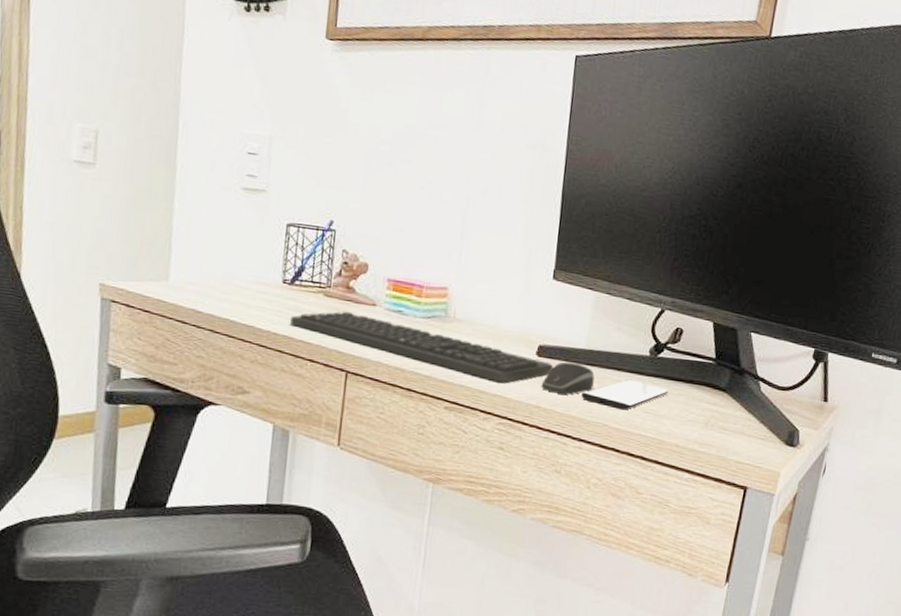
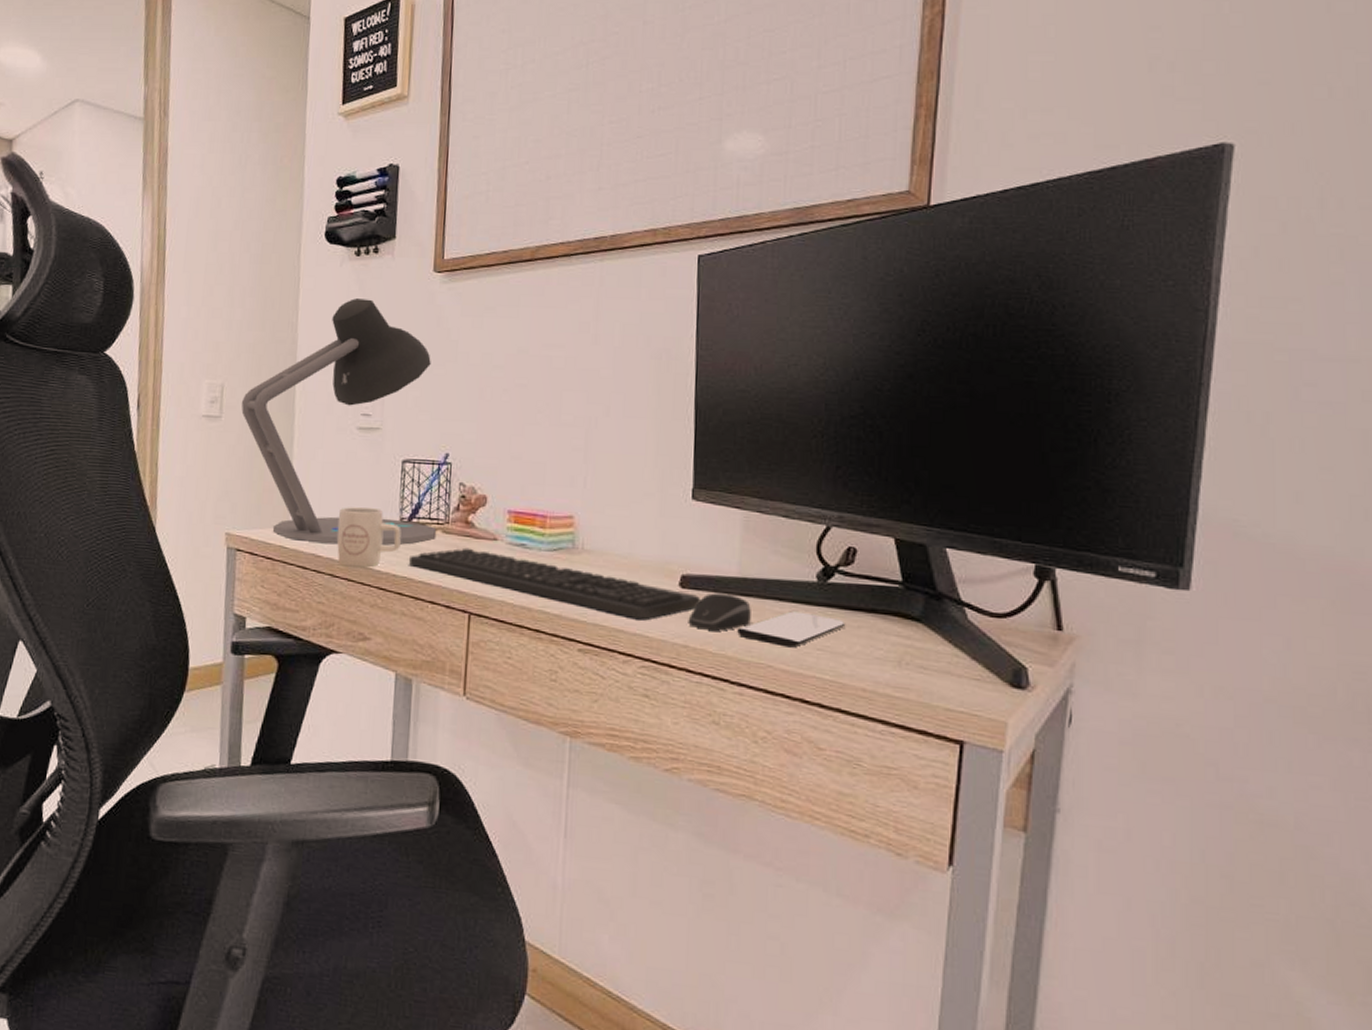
desk lamp: none [117,55,320,305] -> present [241,298,436,545]
mug: none [218,265,284,326] -> present [337,507,401,569]

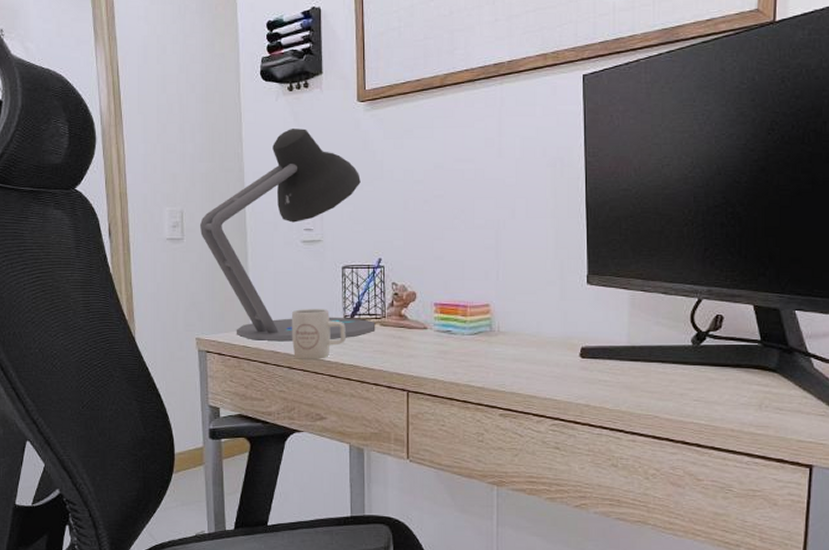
computer keyboard: present [409,548,700,619] -> none [354,337,597,386]
computer mouse: present [688,593,751,631] -> none [588,360,639,391]
phone: present [737,611,846,648] -> none [629,371,716,400]

